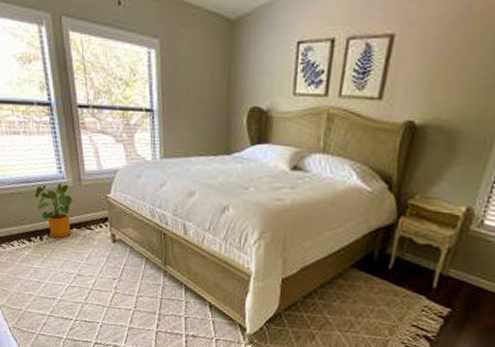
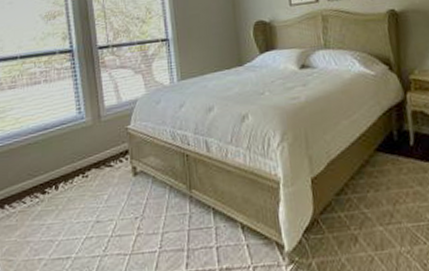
house plant: present [34,184,74,238] -> none [51,123,93,184]

